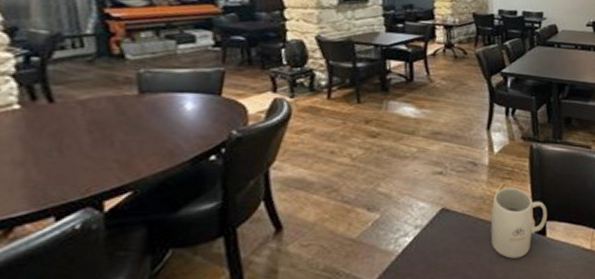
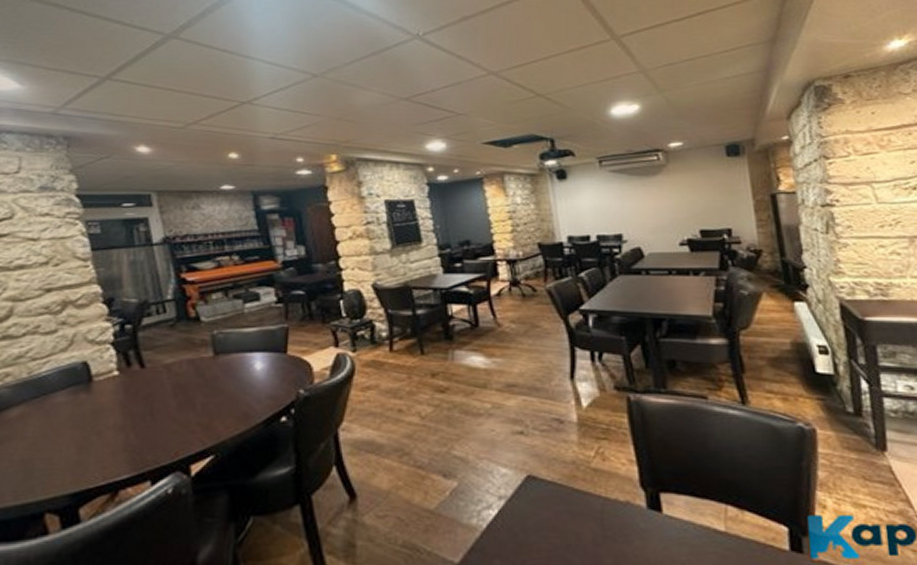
mug: present [490,187,548,259] -> none [588,449,661,540]

